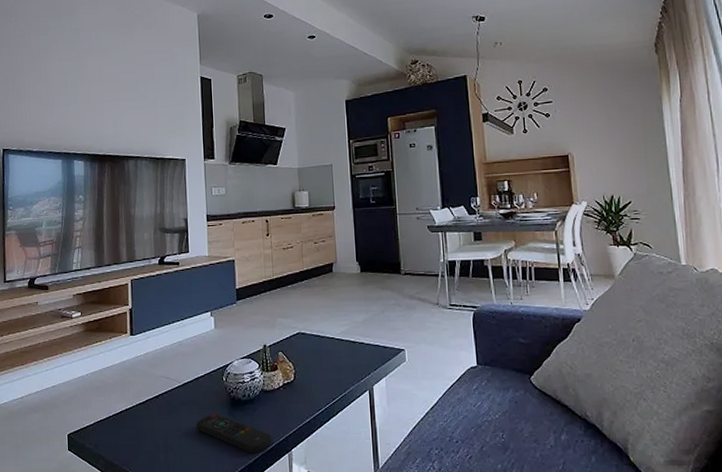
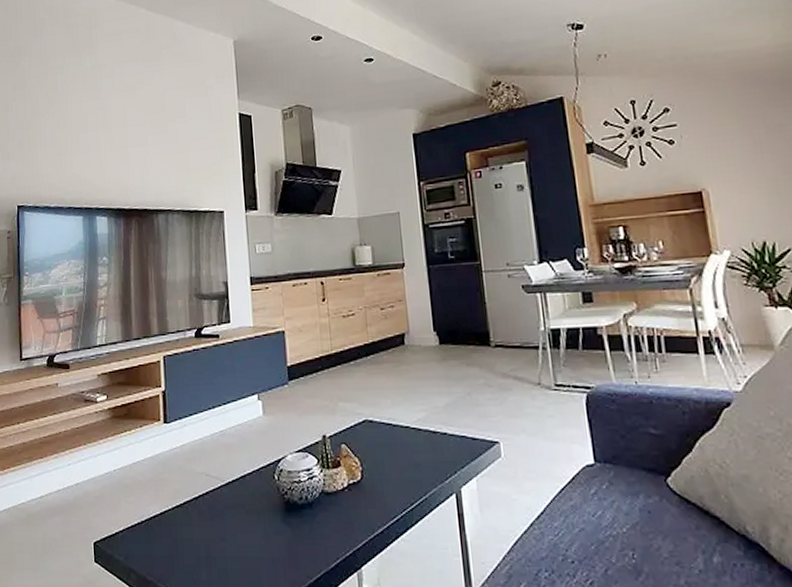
remote control: present [196,413,271,454] -> none [243,520,336,571]

